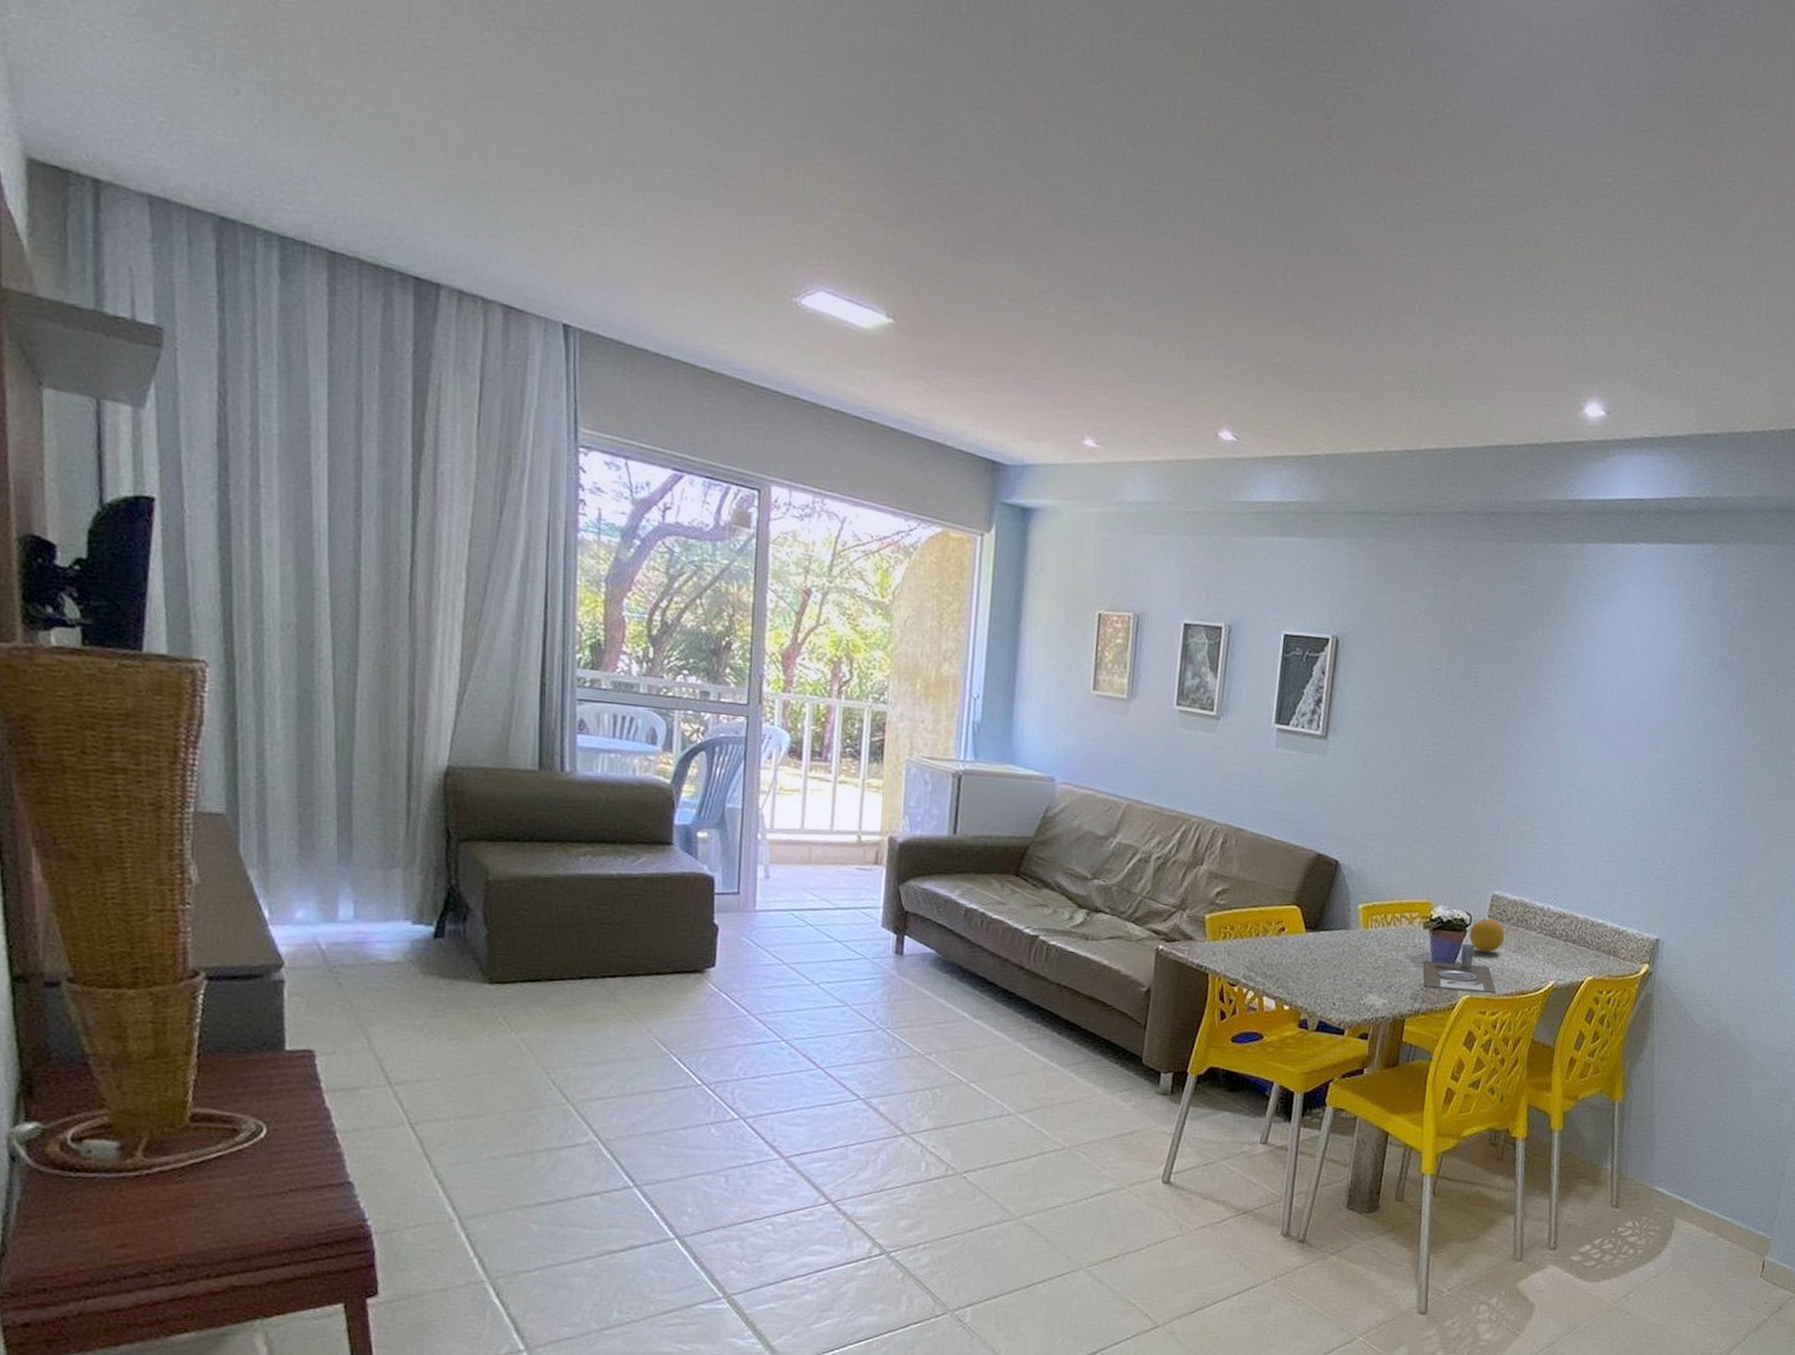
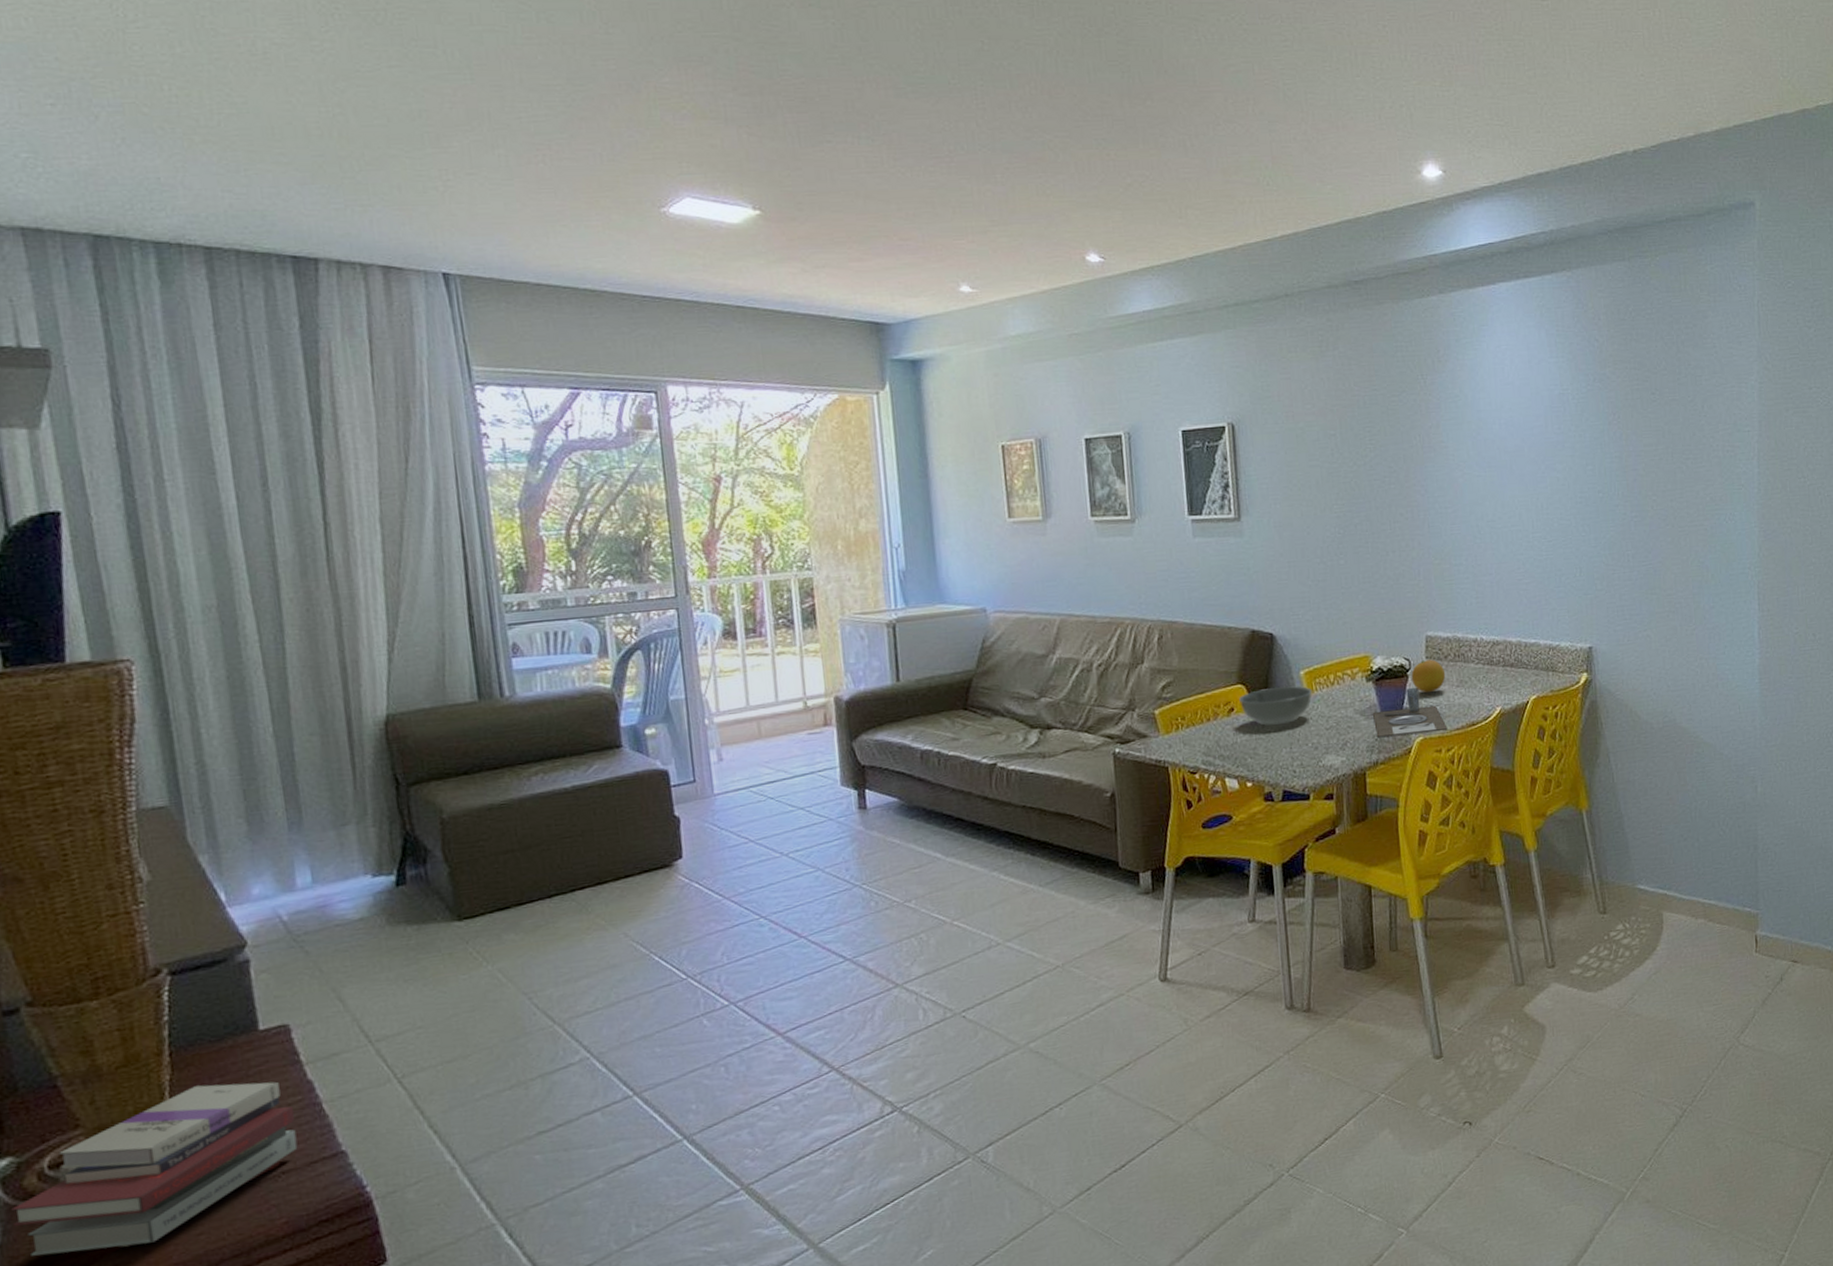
books: none [32,1091,309,1231] -> present [11,1081,298,1256]
bowl: none [1291,915,1367,955] -> present [1238,686,1312,726]

